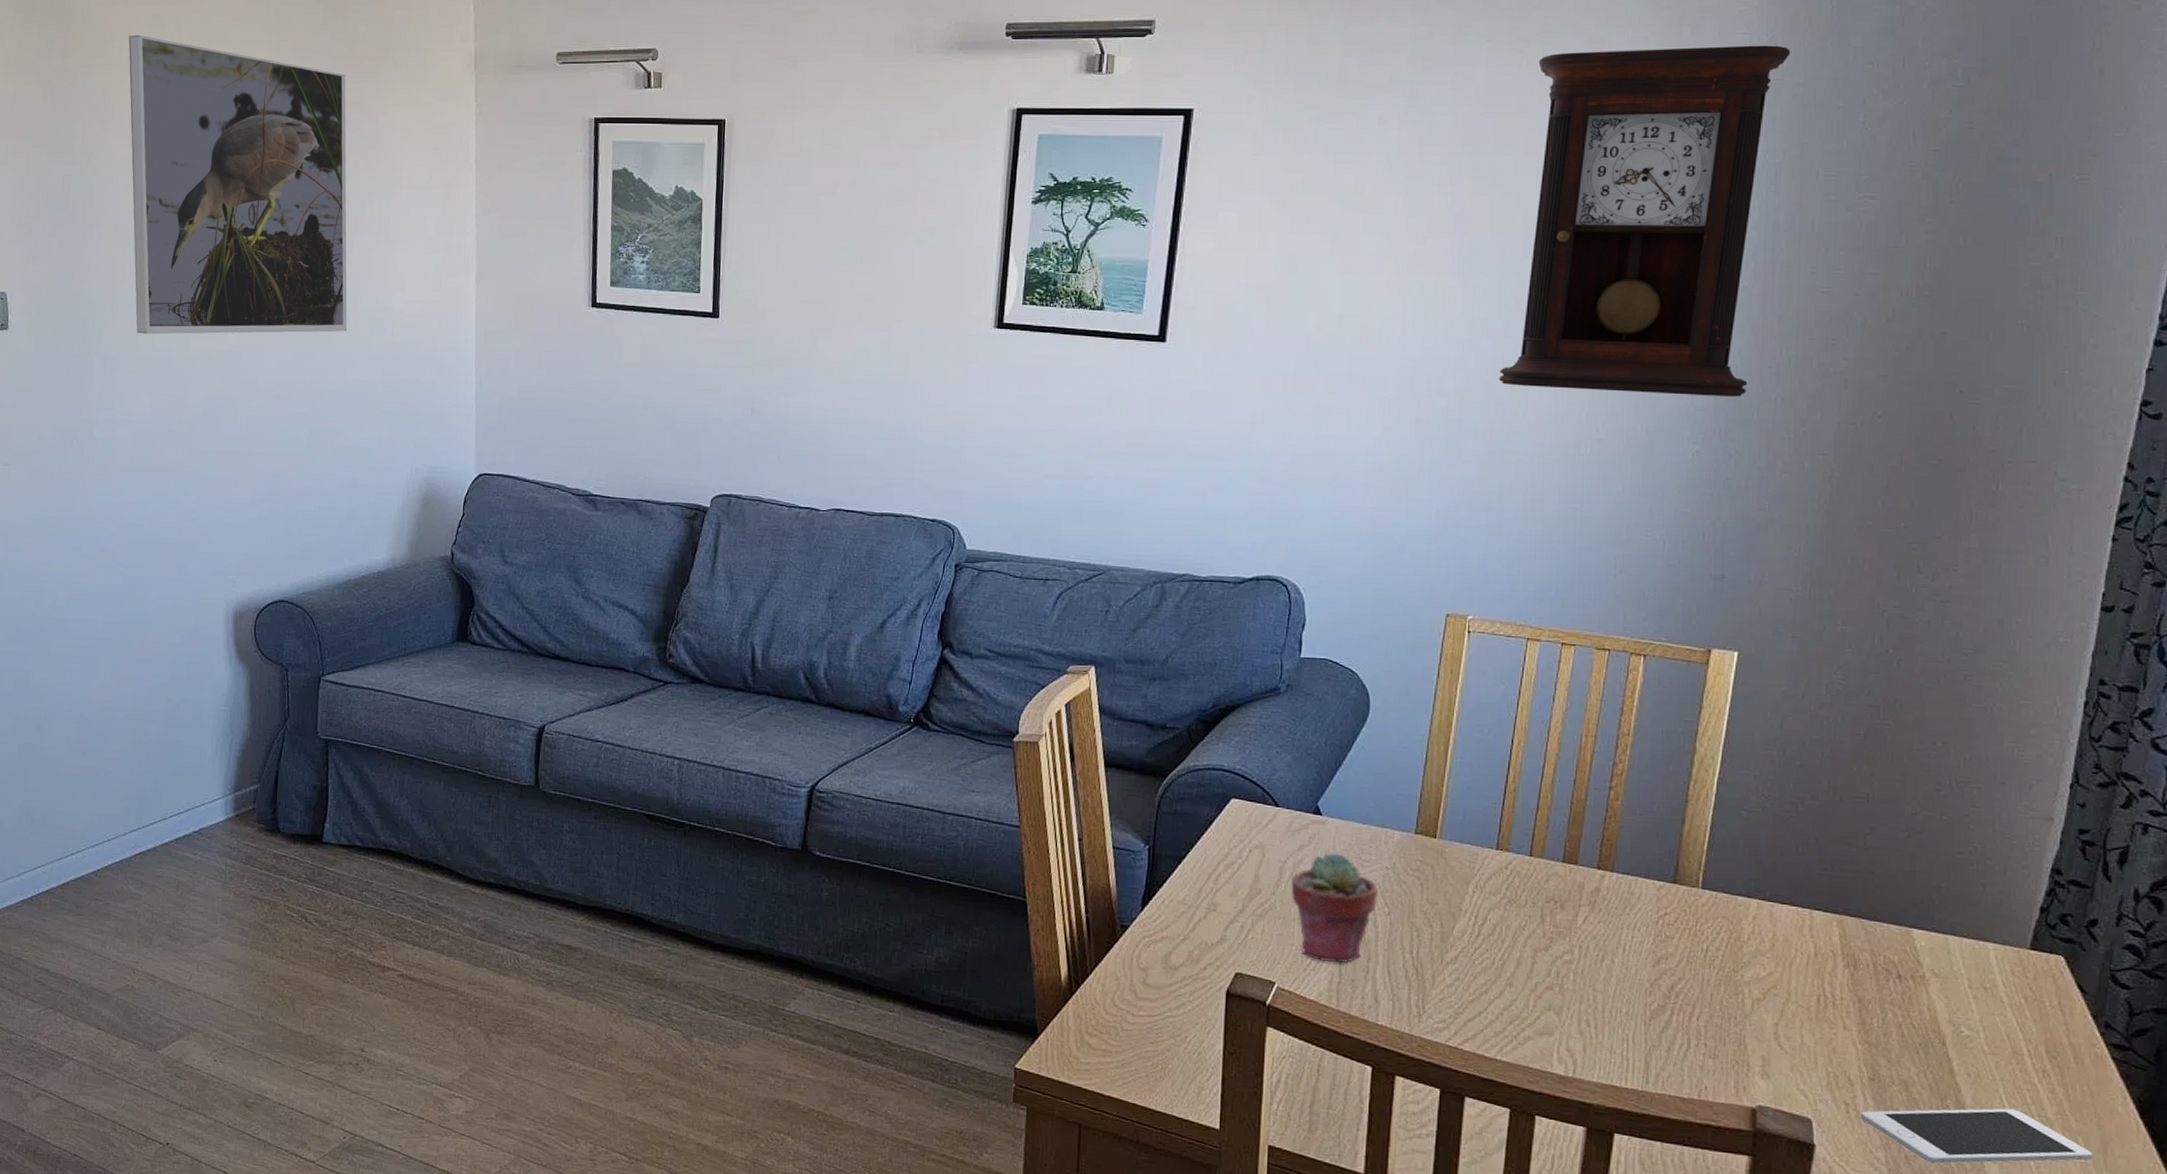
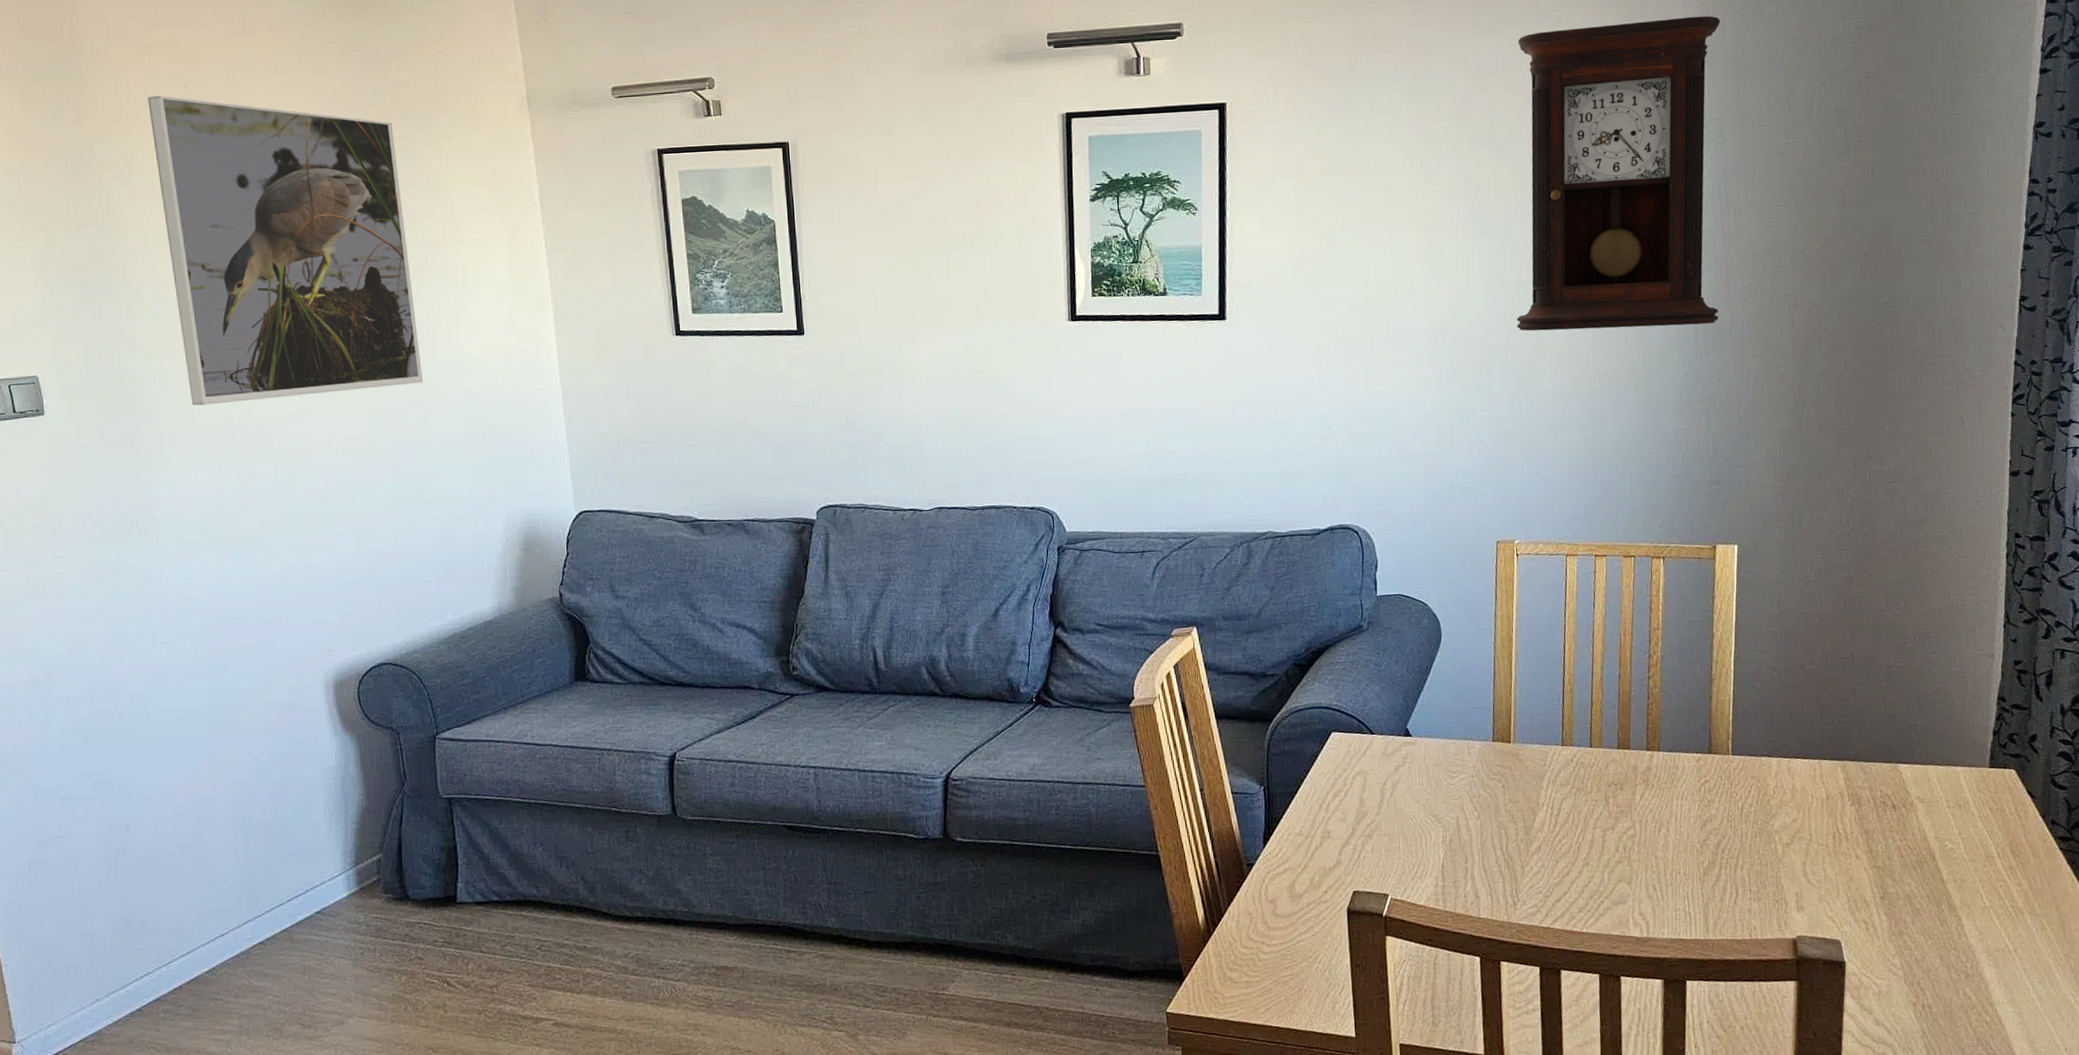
potted succulent: present [1291,852,1379,963] -> none [1392,768,1468,869]
cell phone: present [1860,1108,2093,1164] -> none [1877,904,2055,962]

